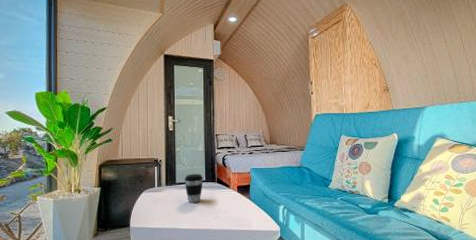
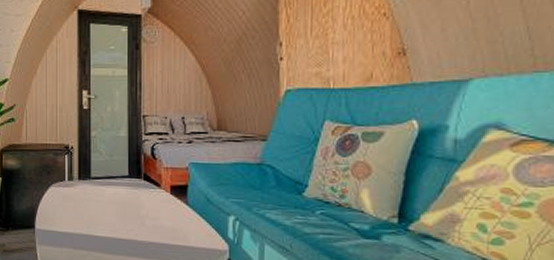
coffee cup: present [184,174,203,203] -> none [101,166,125,204]

